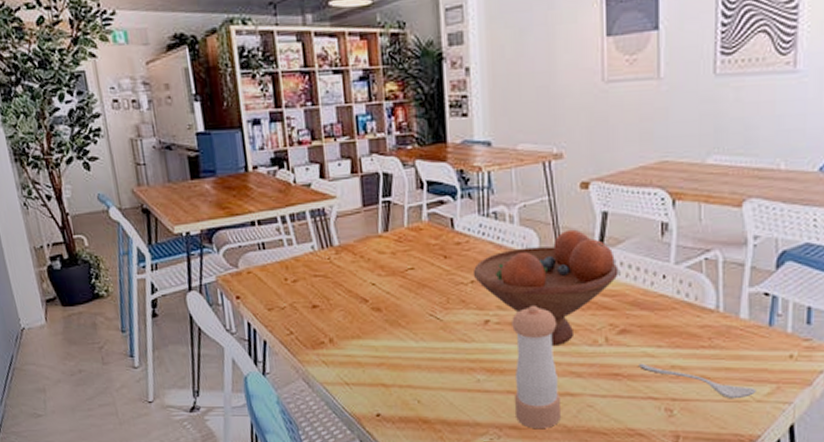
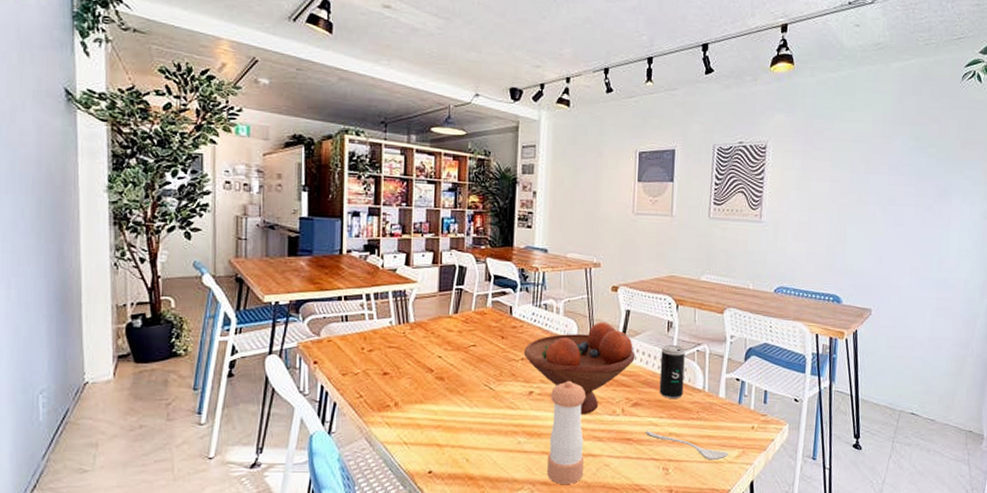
beverage can: none [654,252,688,322] -> present [659,344,685,398]

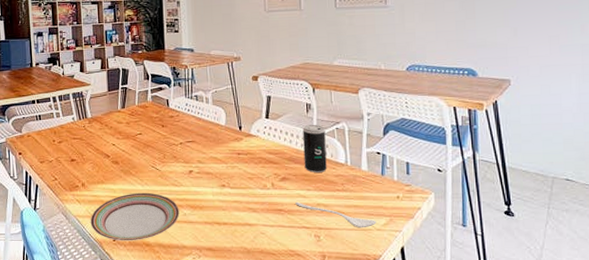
plate: none [401,416,513,474] -> present [90,192,179,241]
fruit bowl: present [523,322,635,415] -> none [181,107,279,190]
pepper shaker: present [547,381,587,484] -> none [208,161,242,250]

